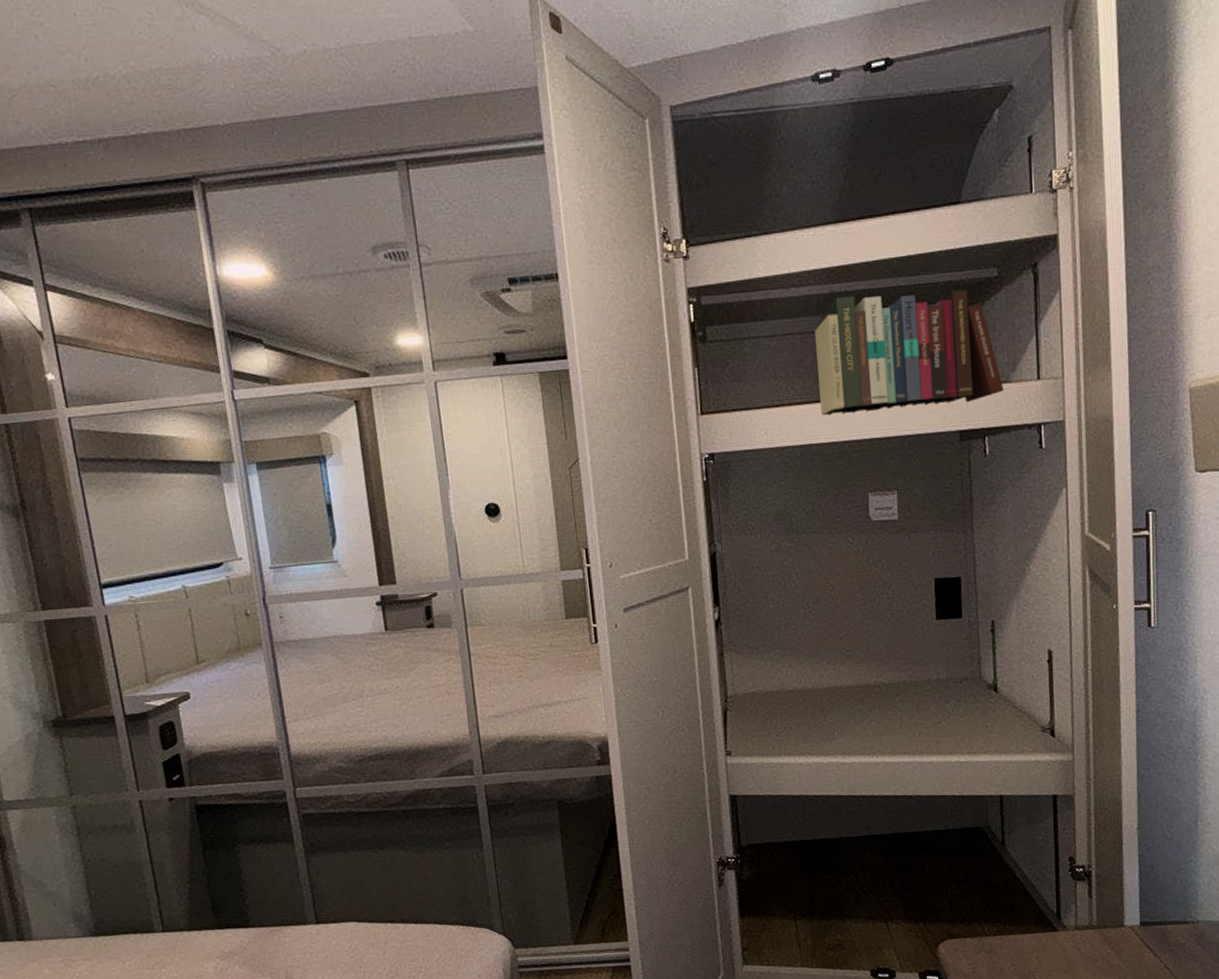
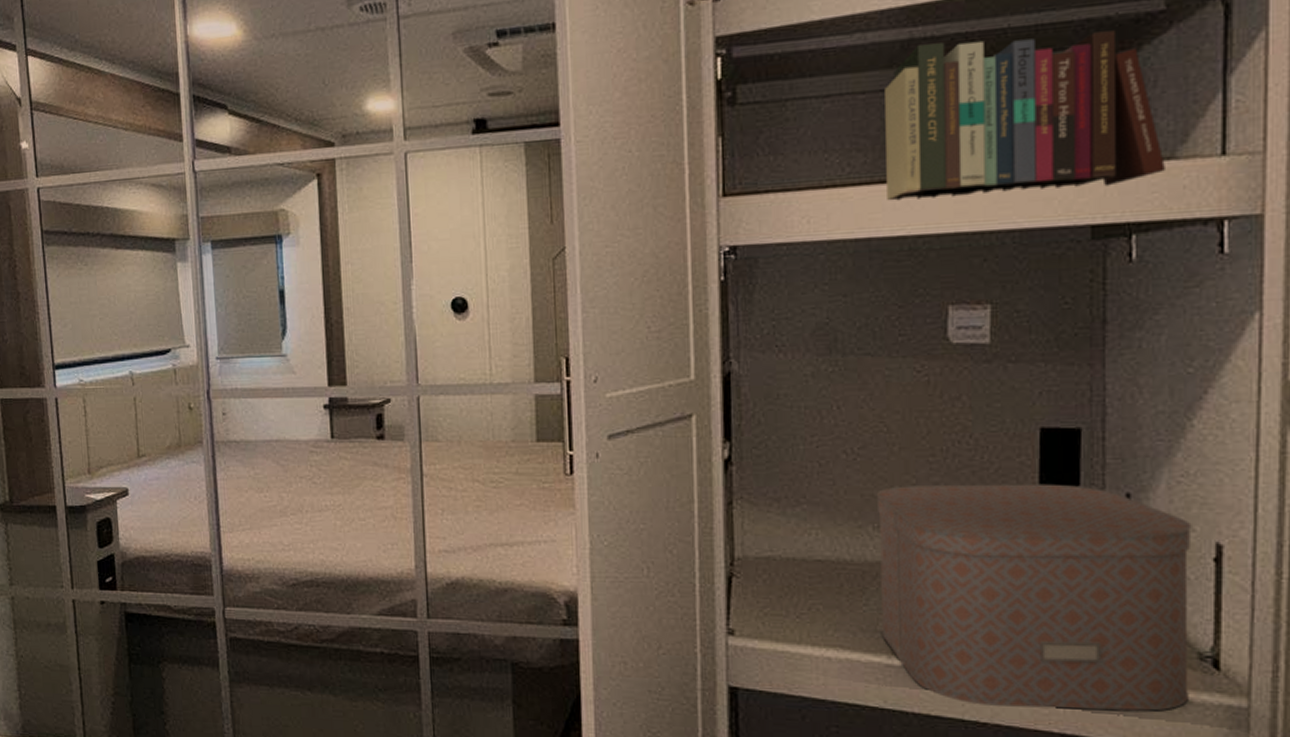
storage box: none [827,618,1037,784] -> present [876,483,1192,711]

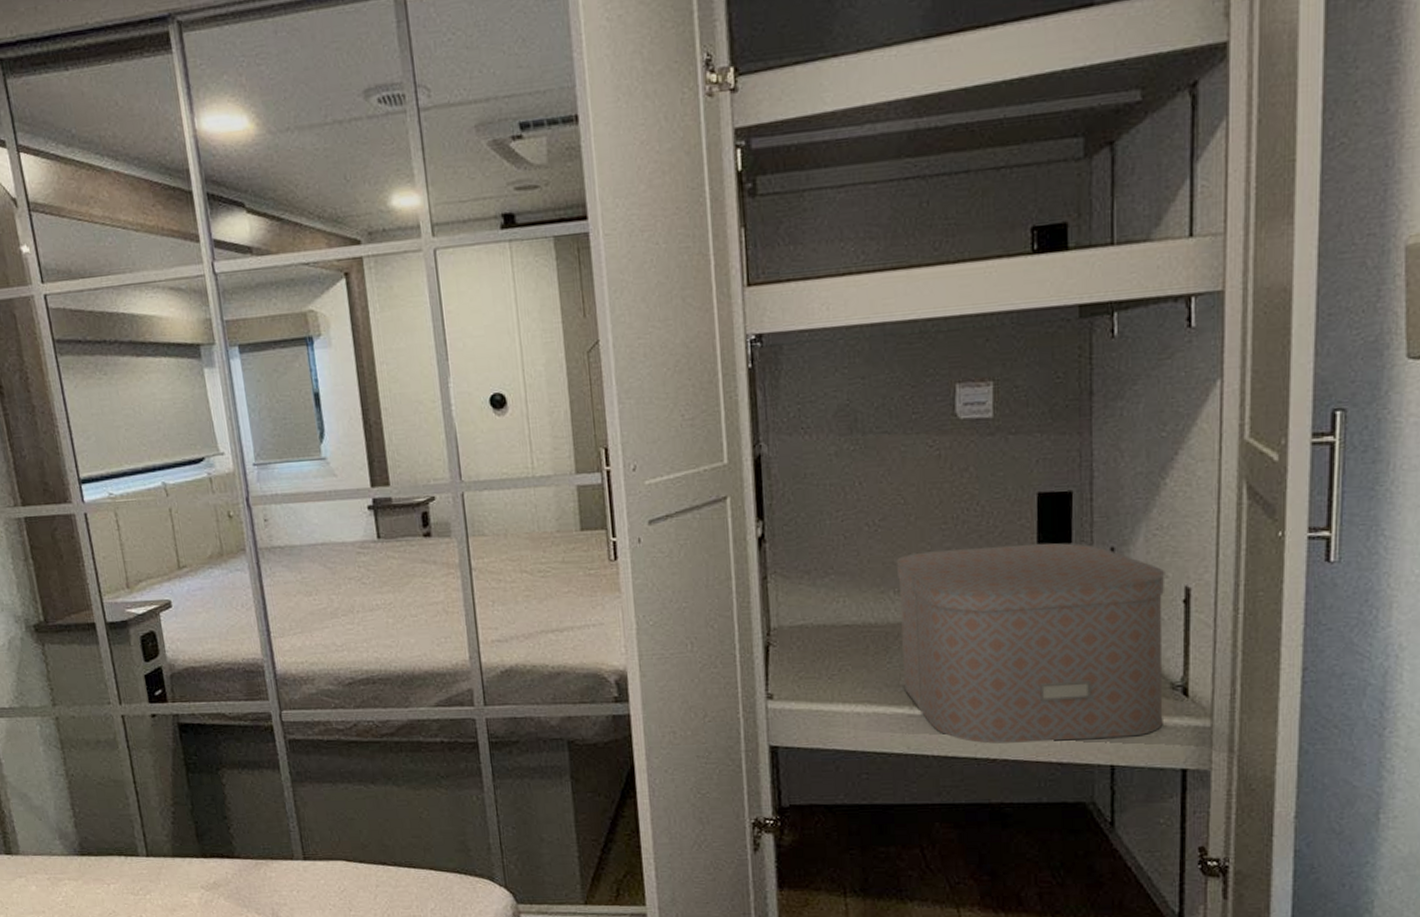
books: present [885,30,1165,201] -> none [894,120,1142,287]

